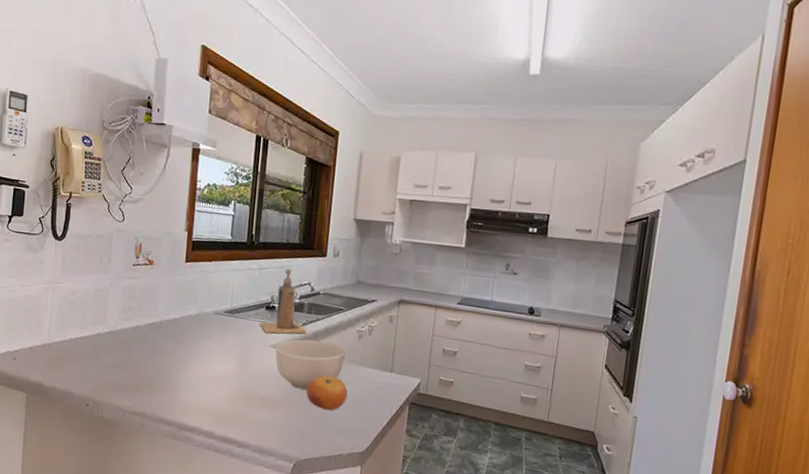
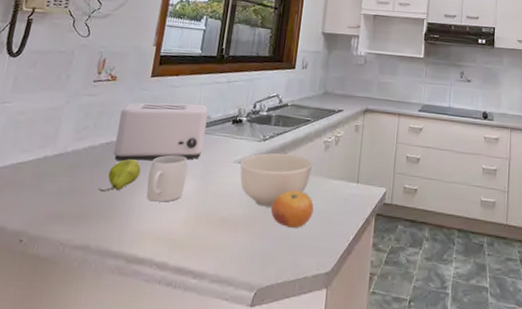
fruit: none [147,338,184,367] -> present [98,158,141,191]
toaster: none [157,286,246,342] -> present [114,102,212,162]
mug: none [190,337,226,380] -> present [146,155,188,202]
soap dispenser: present [260,268,307,334] -> none [225,81,274,148]

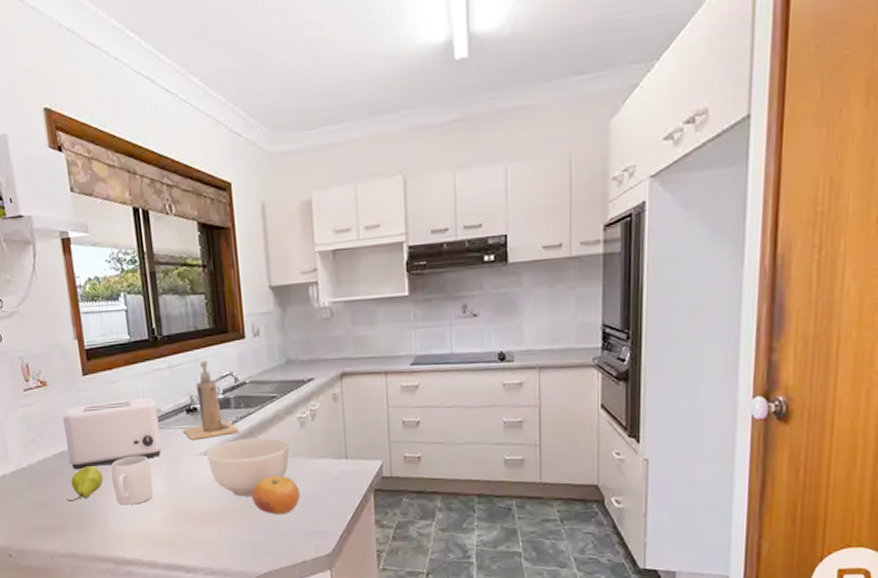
soap dispenser: none [225,81,274,148] -> present [183,360,239,440]

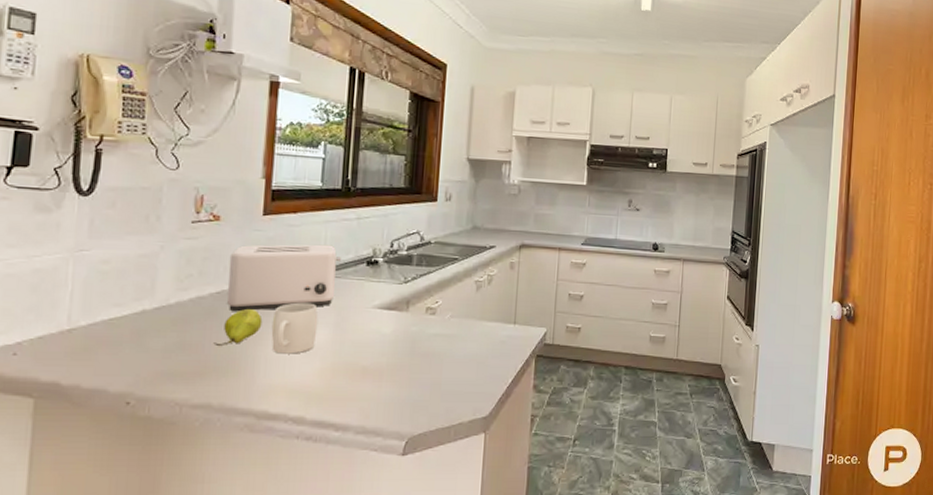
soap dispenser: present [183,360,239,440] -> none [360,217,417,292]
bowl: present [206,437,290,497] -> none [379,295,463,354]
fruit: present [251,475,300,514] -> none [418,335,467,374]

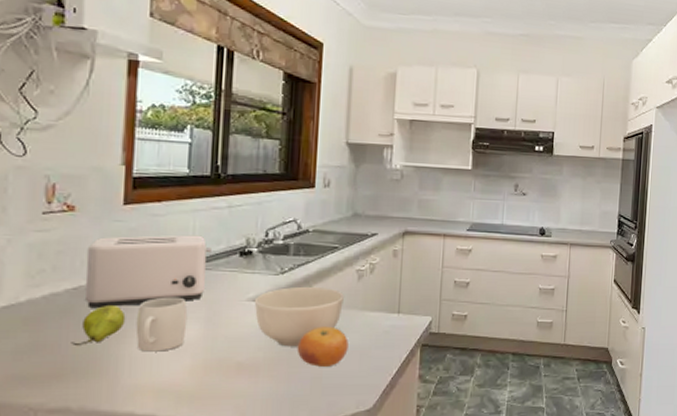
bowl: none [379,295,463,354] -> present [254,286,344,347]
fruit: none [418,335,467,374] -> present [297,326,349,367]

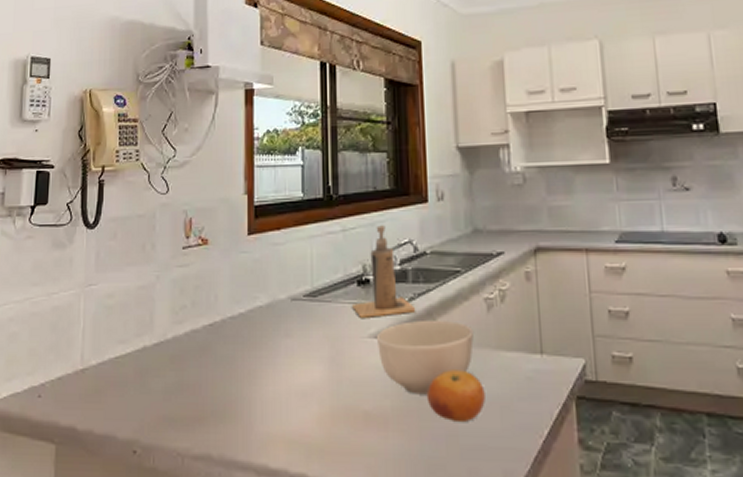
fruit: present [71,304,126,345] -> none [209,341,255,386]
toaster: present [84,235,213,309] -> none [219,263,331,347]
mug: present [135,297,188,352] -> none [265,333,312,396]
soap dispenser: none [233,204,295,284] -> present [352,225,416,318]

